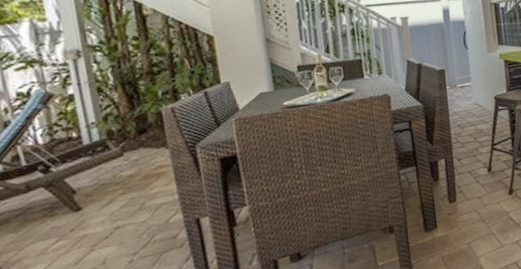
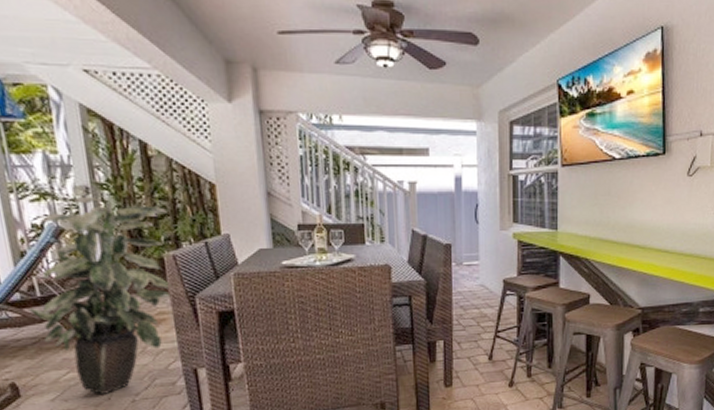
indoor plant: none [11,59,170,260] -> present [27,196,171,396]

